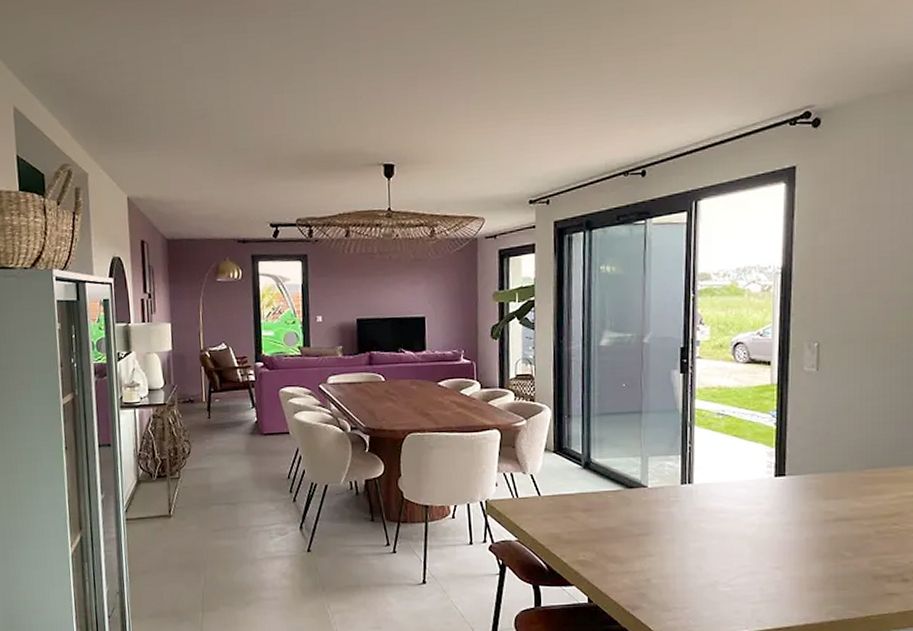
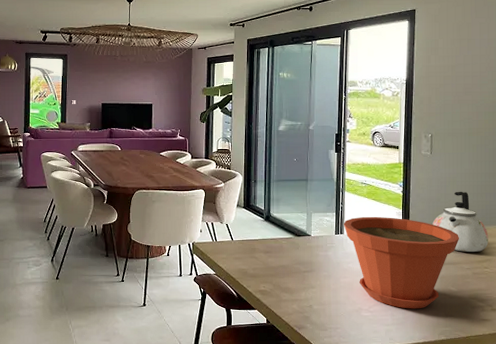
plant pot: none [692,458,857,582] -> present [343,216,459,309]
kettle: none [819,420,899,504] -> present [433,191,489,253]

